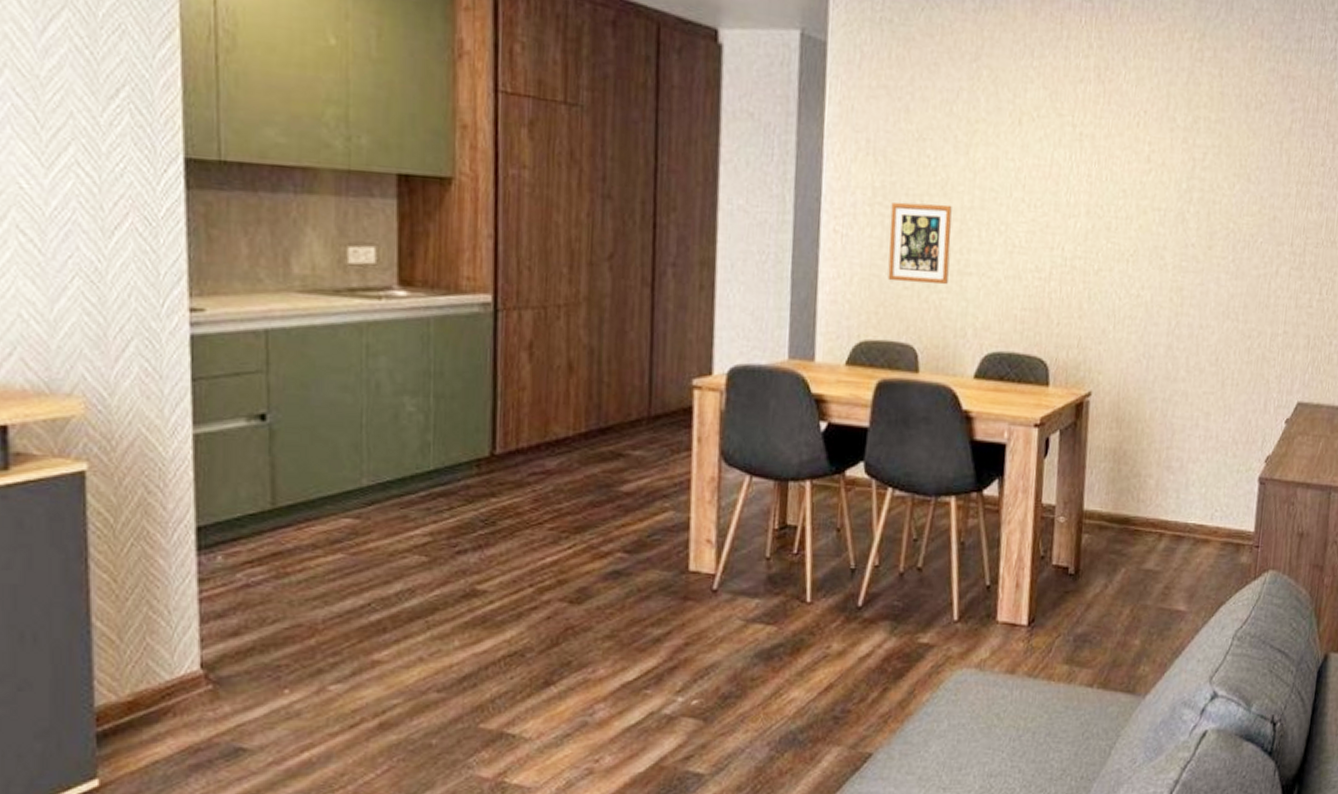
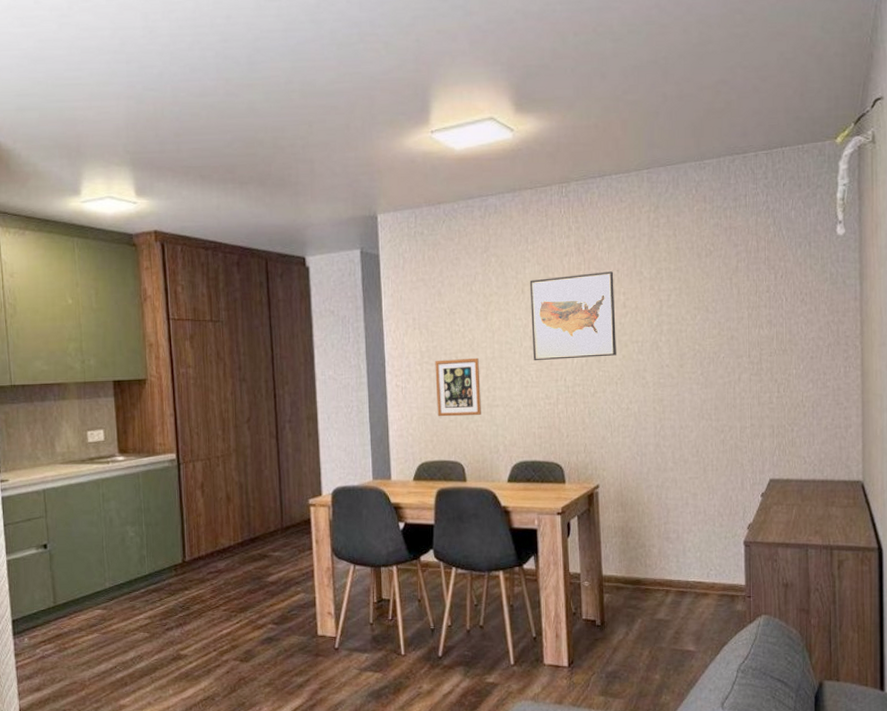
wall art: none [1024,108,1140,225] -> present [529,271,616,361]

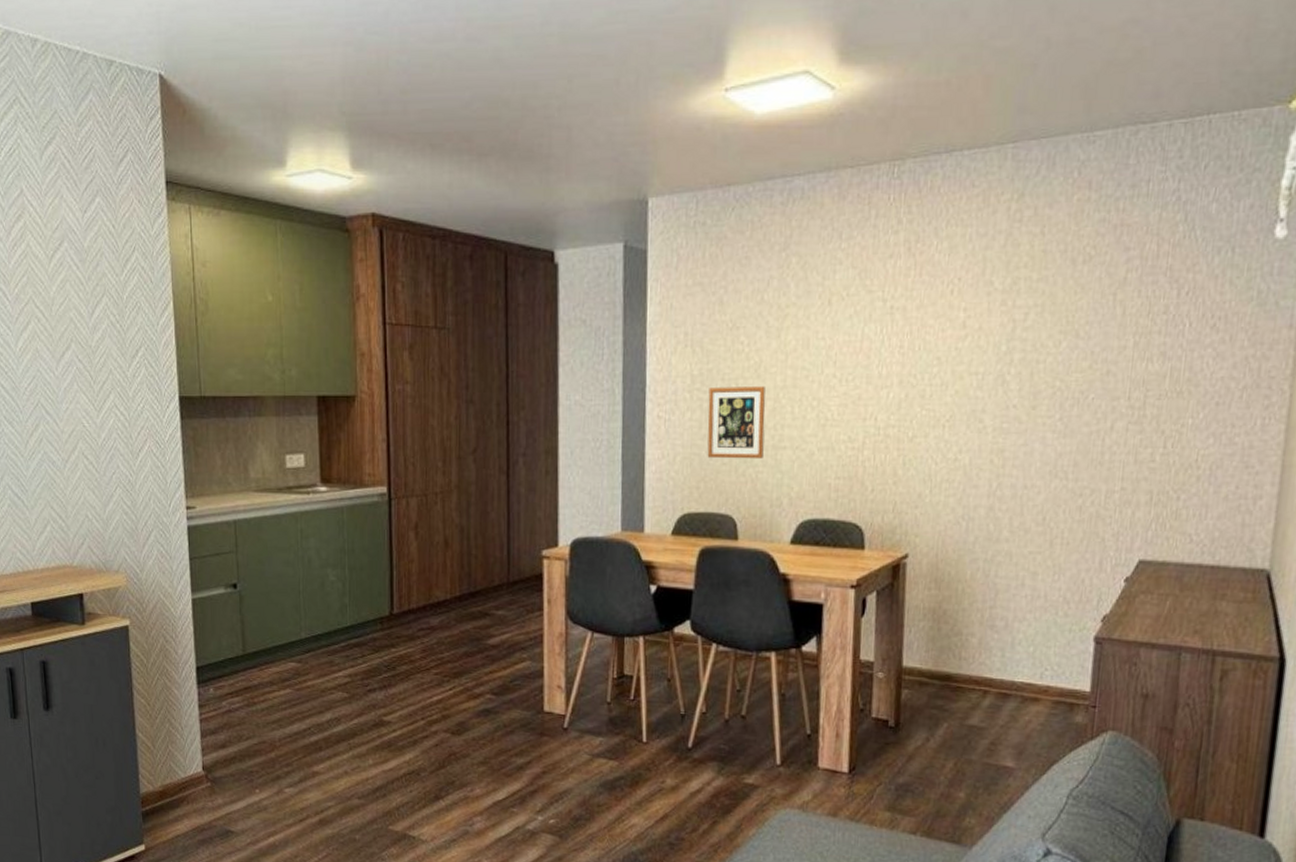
wall art: present [529,271,616,361] -> none [836,280,954,394]

